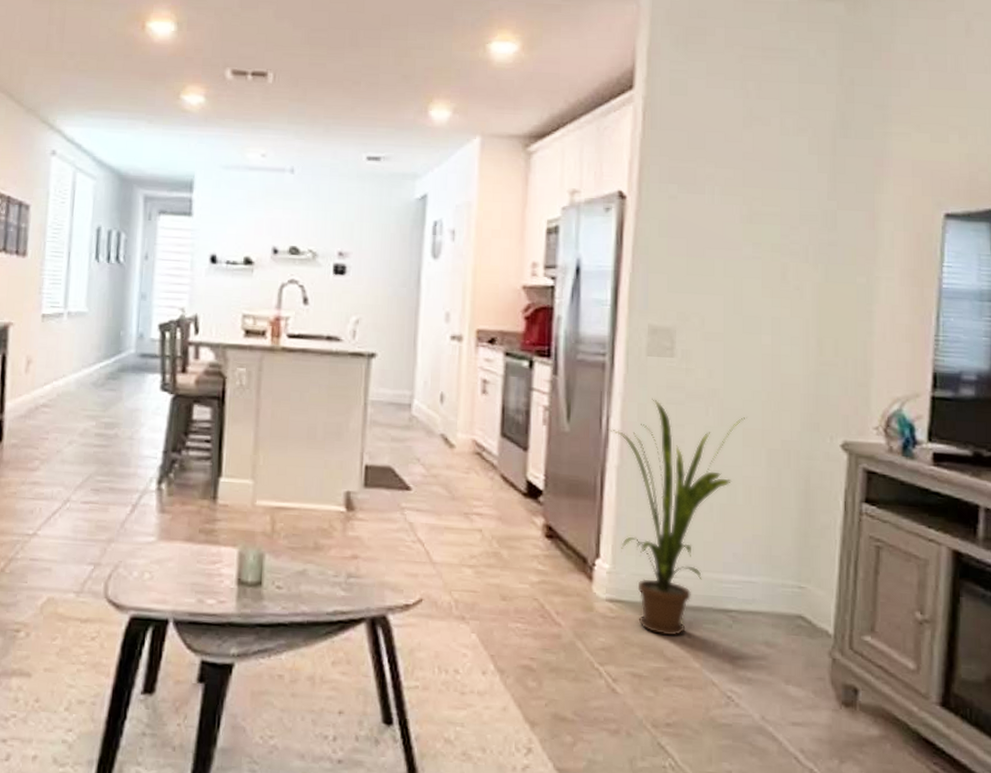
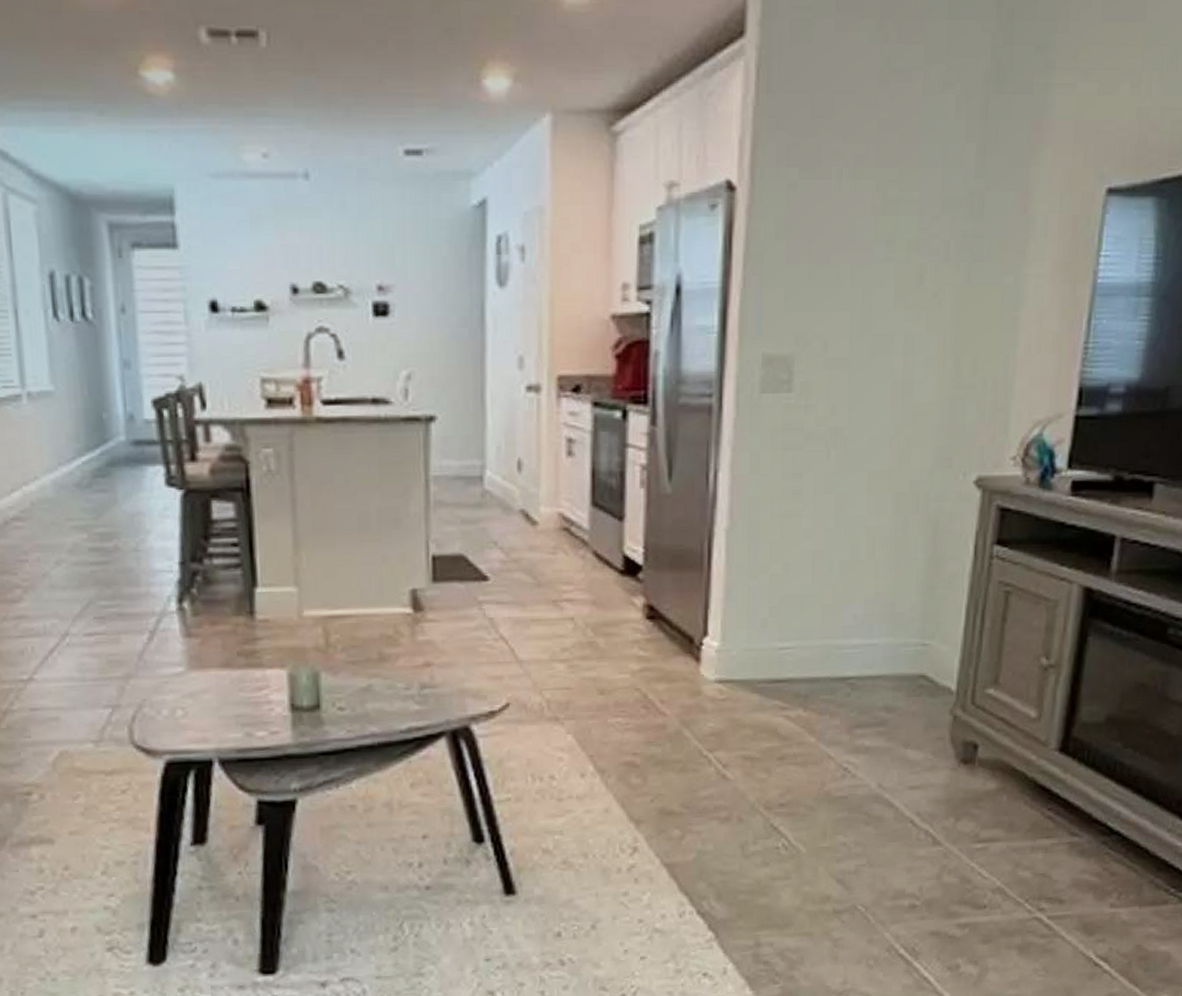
house plant: present [607,399,747,636] -> none [715,445,873,713]

